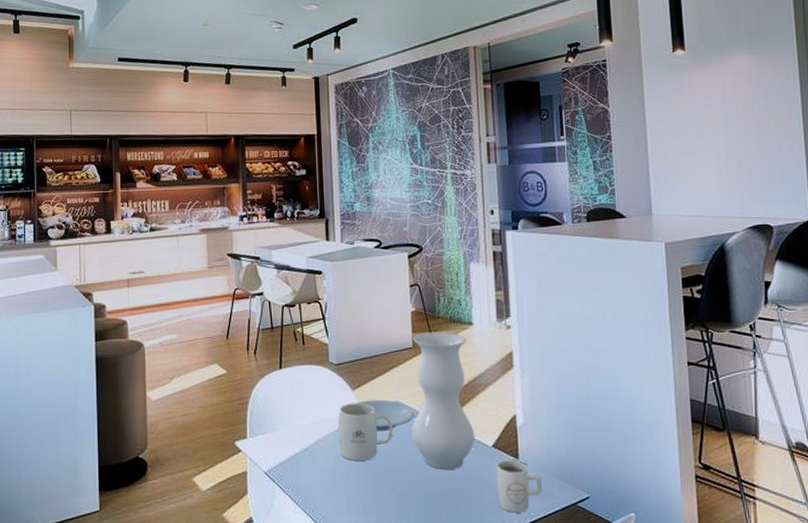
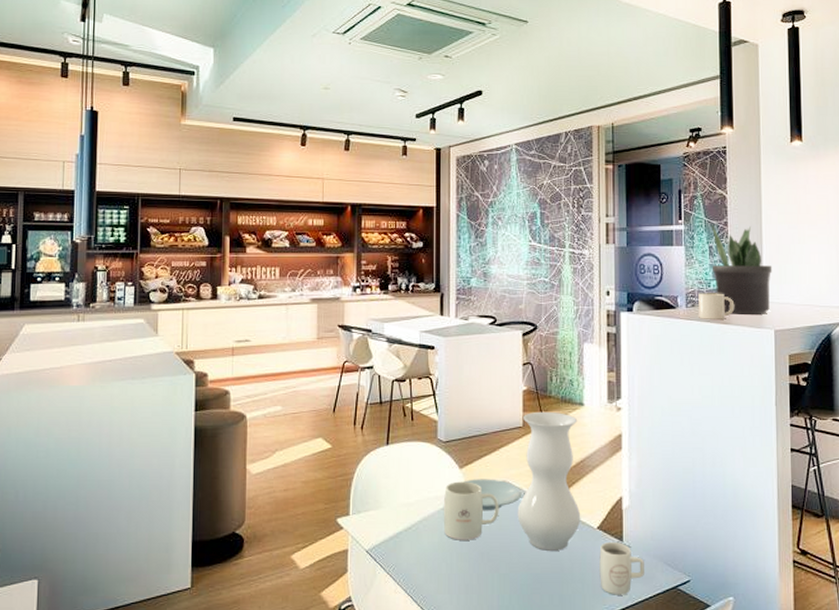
mug: none [584,207,623,235] -> present [698,293,735,319]
planter: none [595,139,660,229] -> present [712,225,773,314]

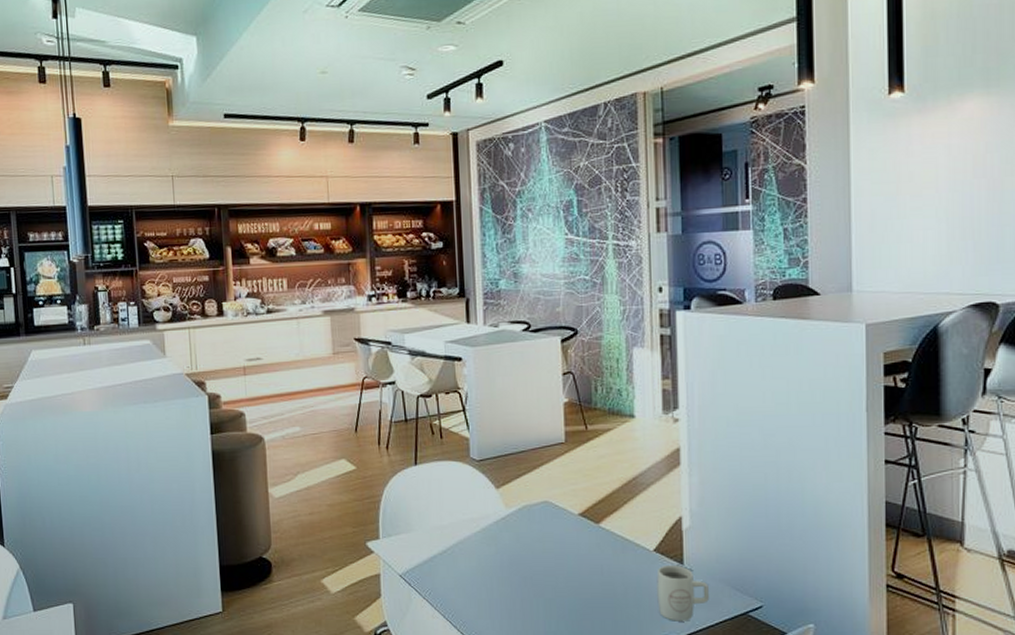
mug: present [443,481,499,540] -> none [479,502,542,564]
saucer: present [463,479,522,511] -> none [501,499,567,534]
vase: present [517,411,581,551] -> none [562,425,635,575]
mug: present [698,293,735,319] -> none [770,283,816,315]
planter: present [712,225,773,314] -> none [787,202,864,308]

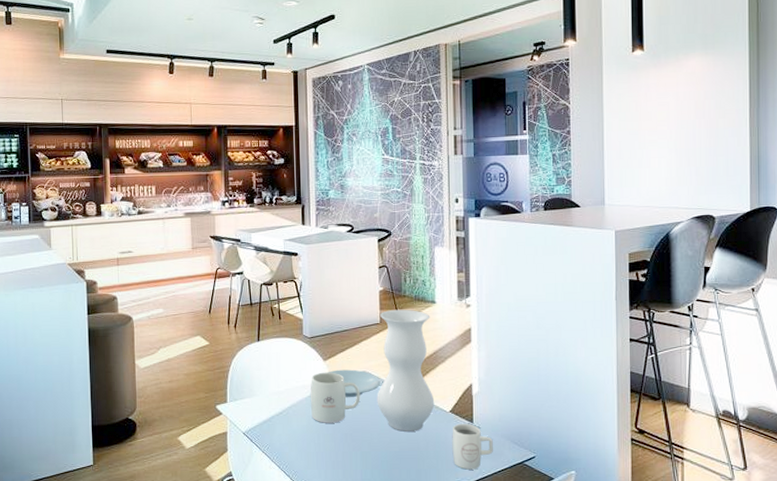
mug: none [479,502,542,564] -> present [310,372,361,423]
saucer: none [501,499,567,534] -> present [328,369,381,398]
vase: none [562,425,635,575] -> present [377,309,435,432]

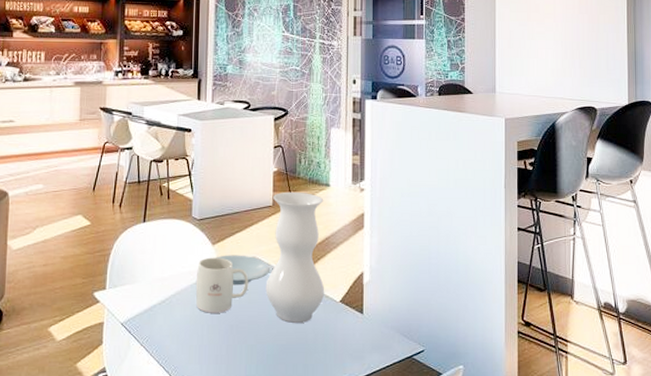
mug: present [452,423,493,470] -> none [341,314,382,365]

